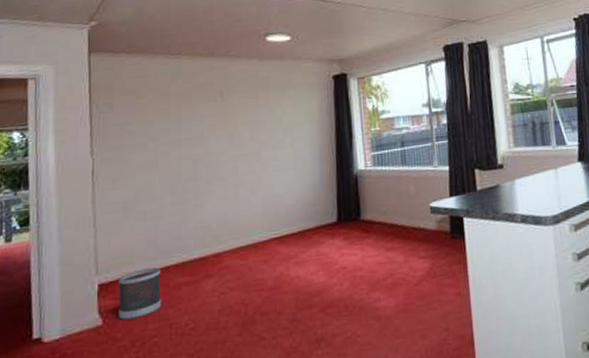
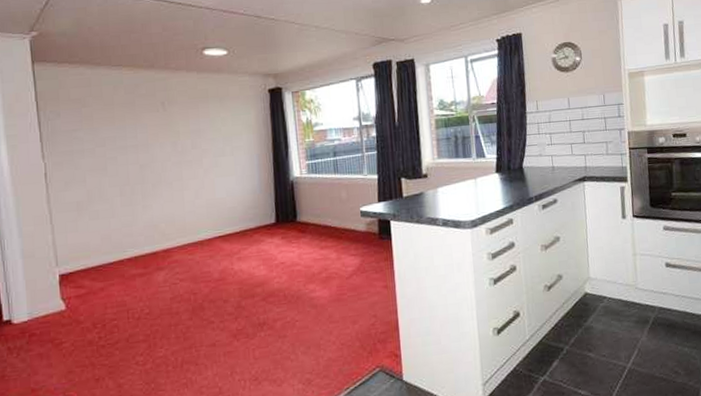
wastebasket: present [117,267,161,321] -> none [76,260,118,306]

